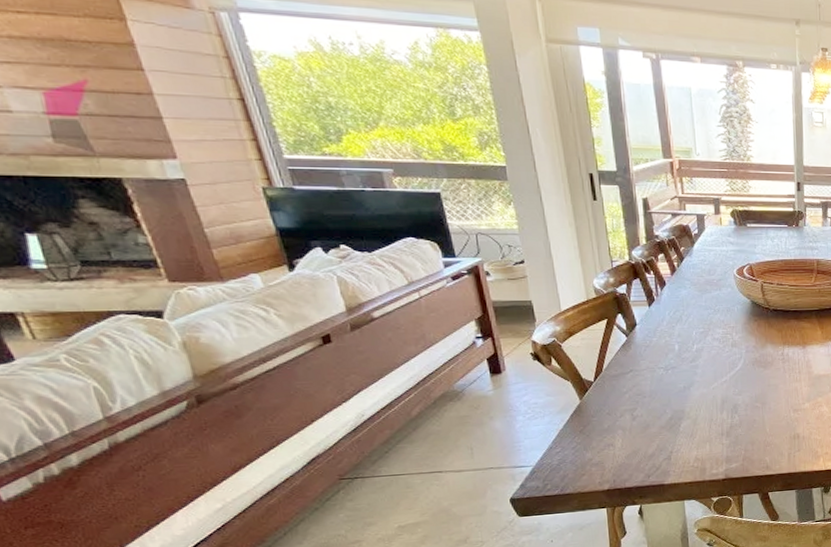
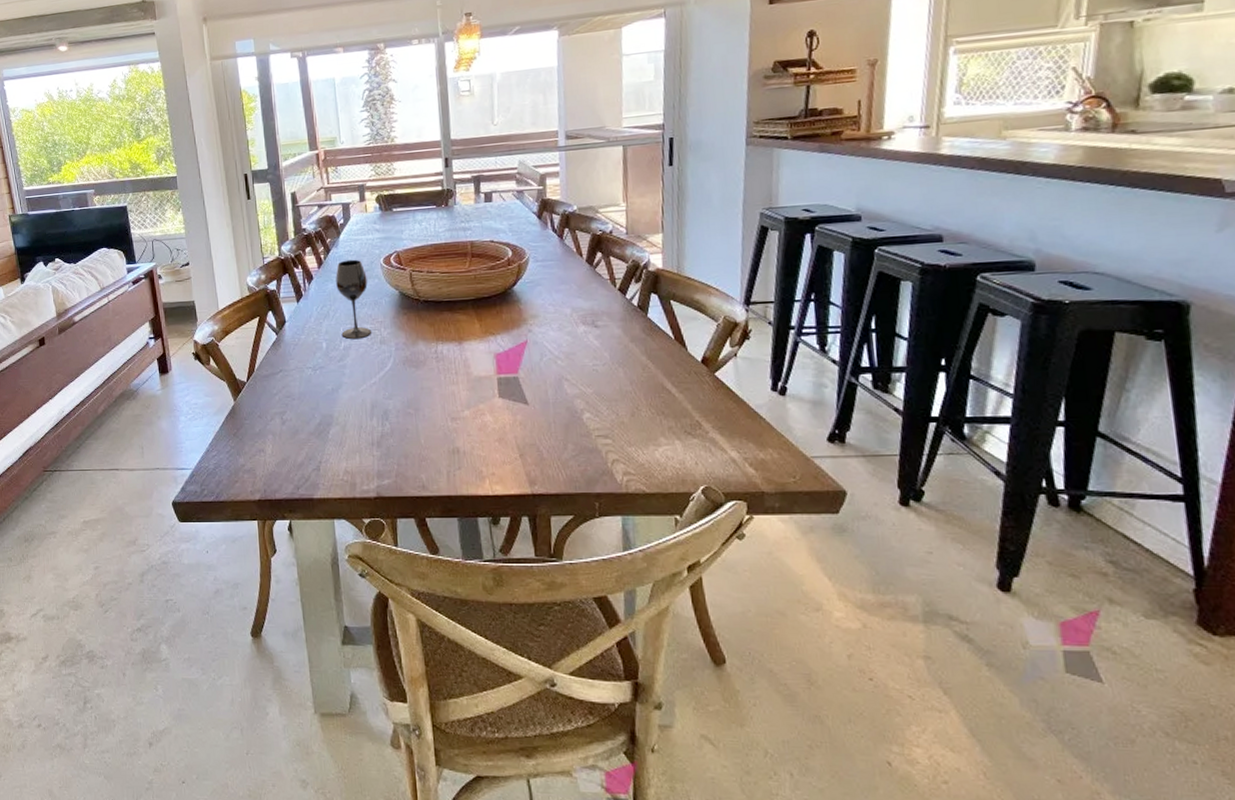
wineglass: none [689,268,723,343] -> present [335,259,371,340]

